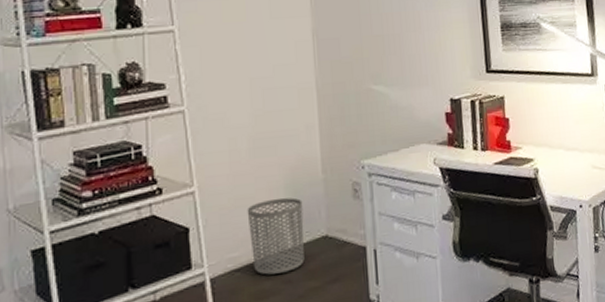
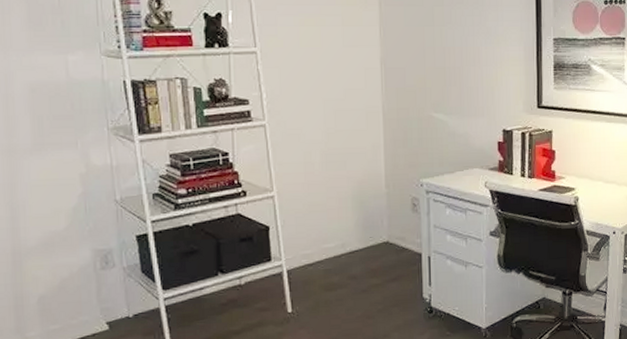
waste bin: present [247,197,304,275] -> none [319,207,368,271]

